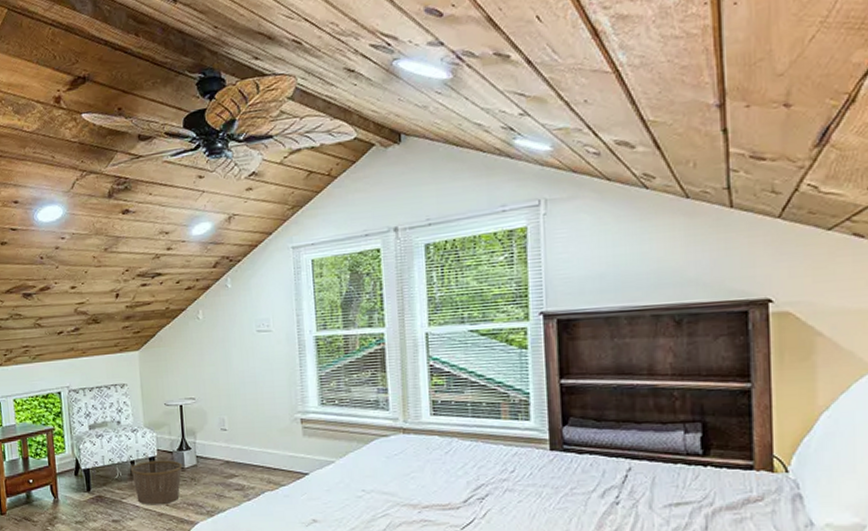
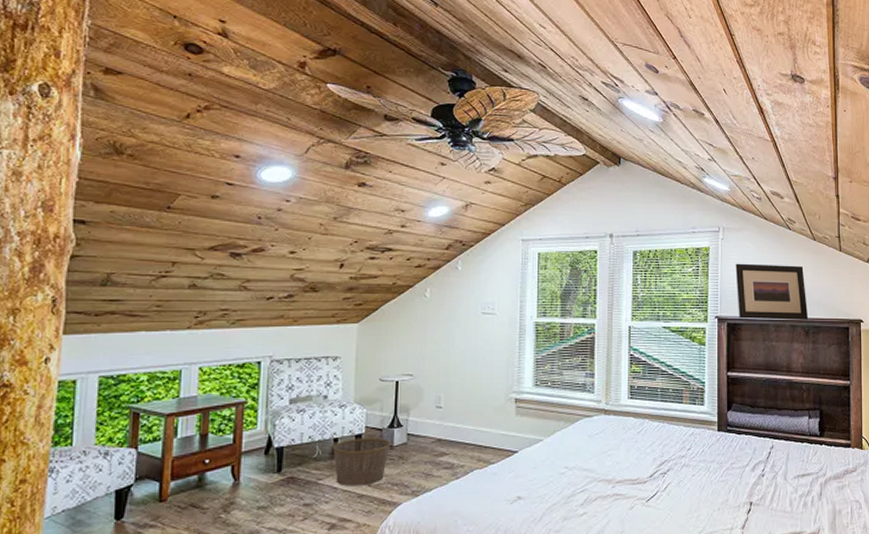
picture frame: none [565,235,681,313] -> present [735,263,809,320]

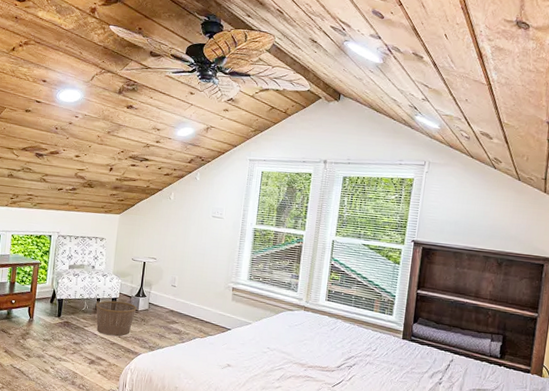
picture frame: present [735,263,809,320] -> none [434,195,504,253]

